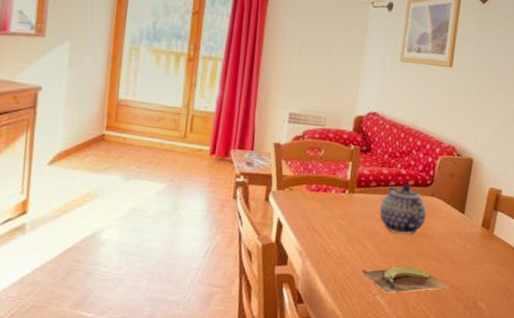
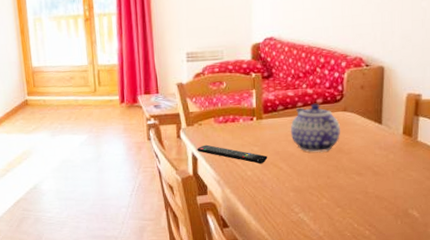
remote control: none [283,211,354,240] -> present [197,144,268,164]
banana: present [363,266,449,293] -> none [282,182,375,210]

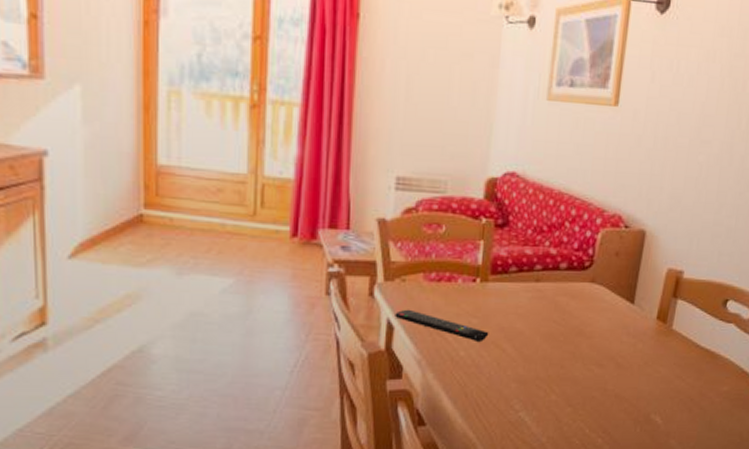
teapot: present [290,103,340,153] -> none [521,268,585,334]

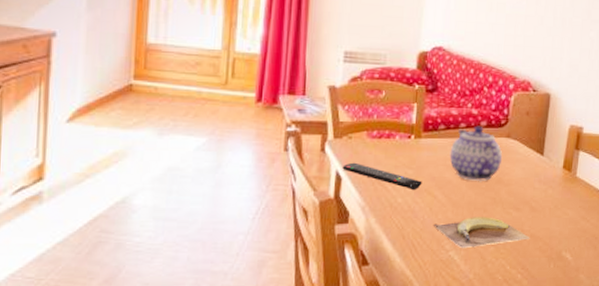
banana: none [502,373,614,408] -> present [434,217,530,248]
teapot: none [521,268,585,334] -> present [449,125,502,182]

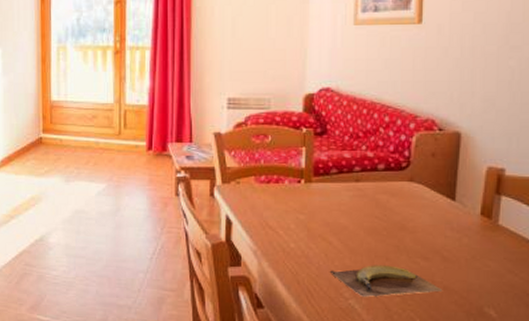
remote control: present [342,162,422,191] -> none [232,207,316,236]
teapot: present [449,125,502,182] -> none [344,169,404,229]

